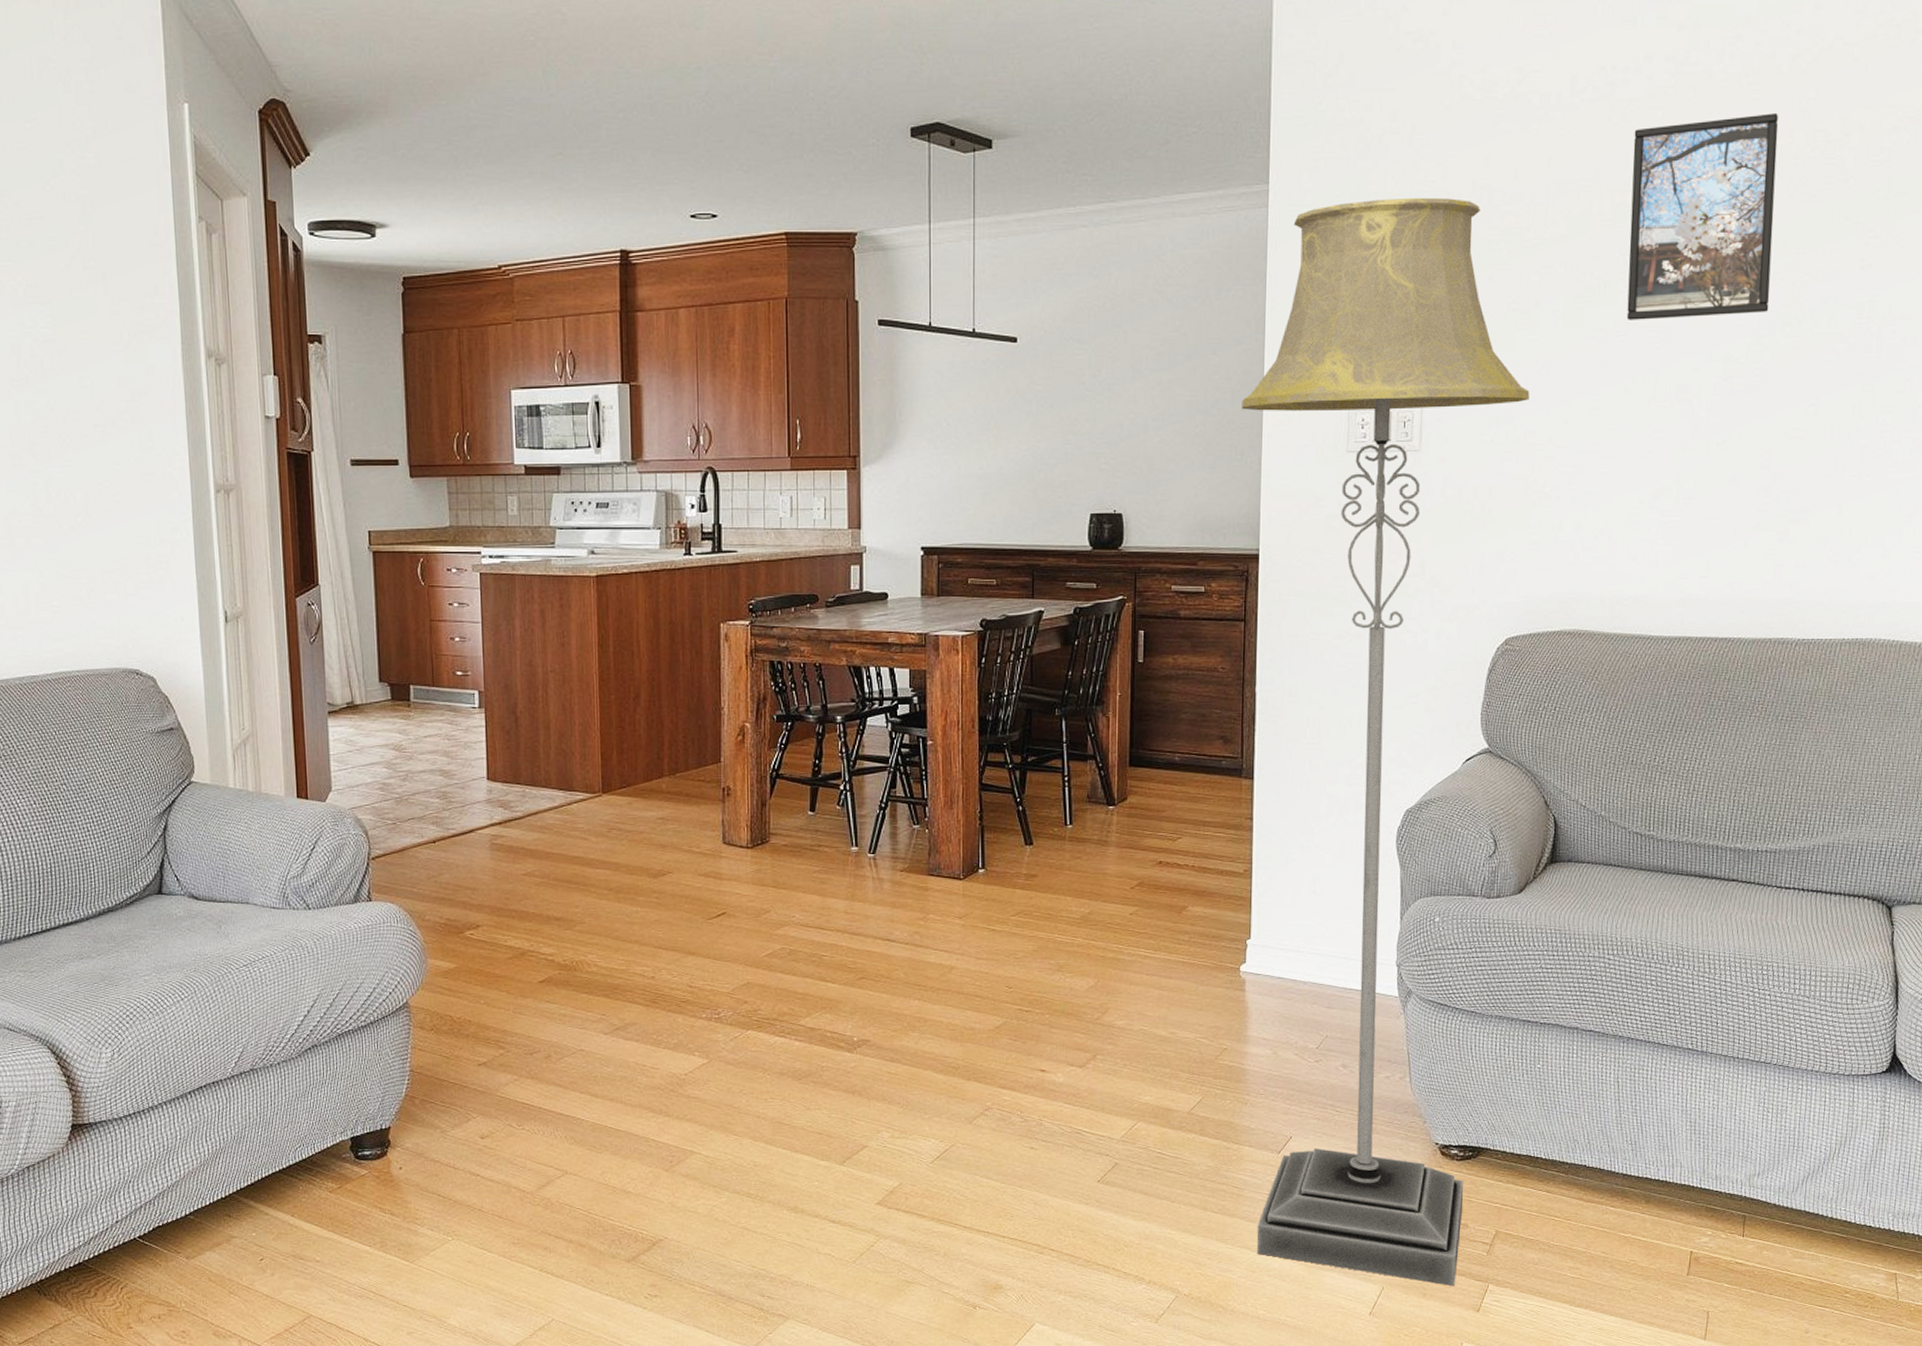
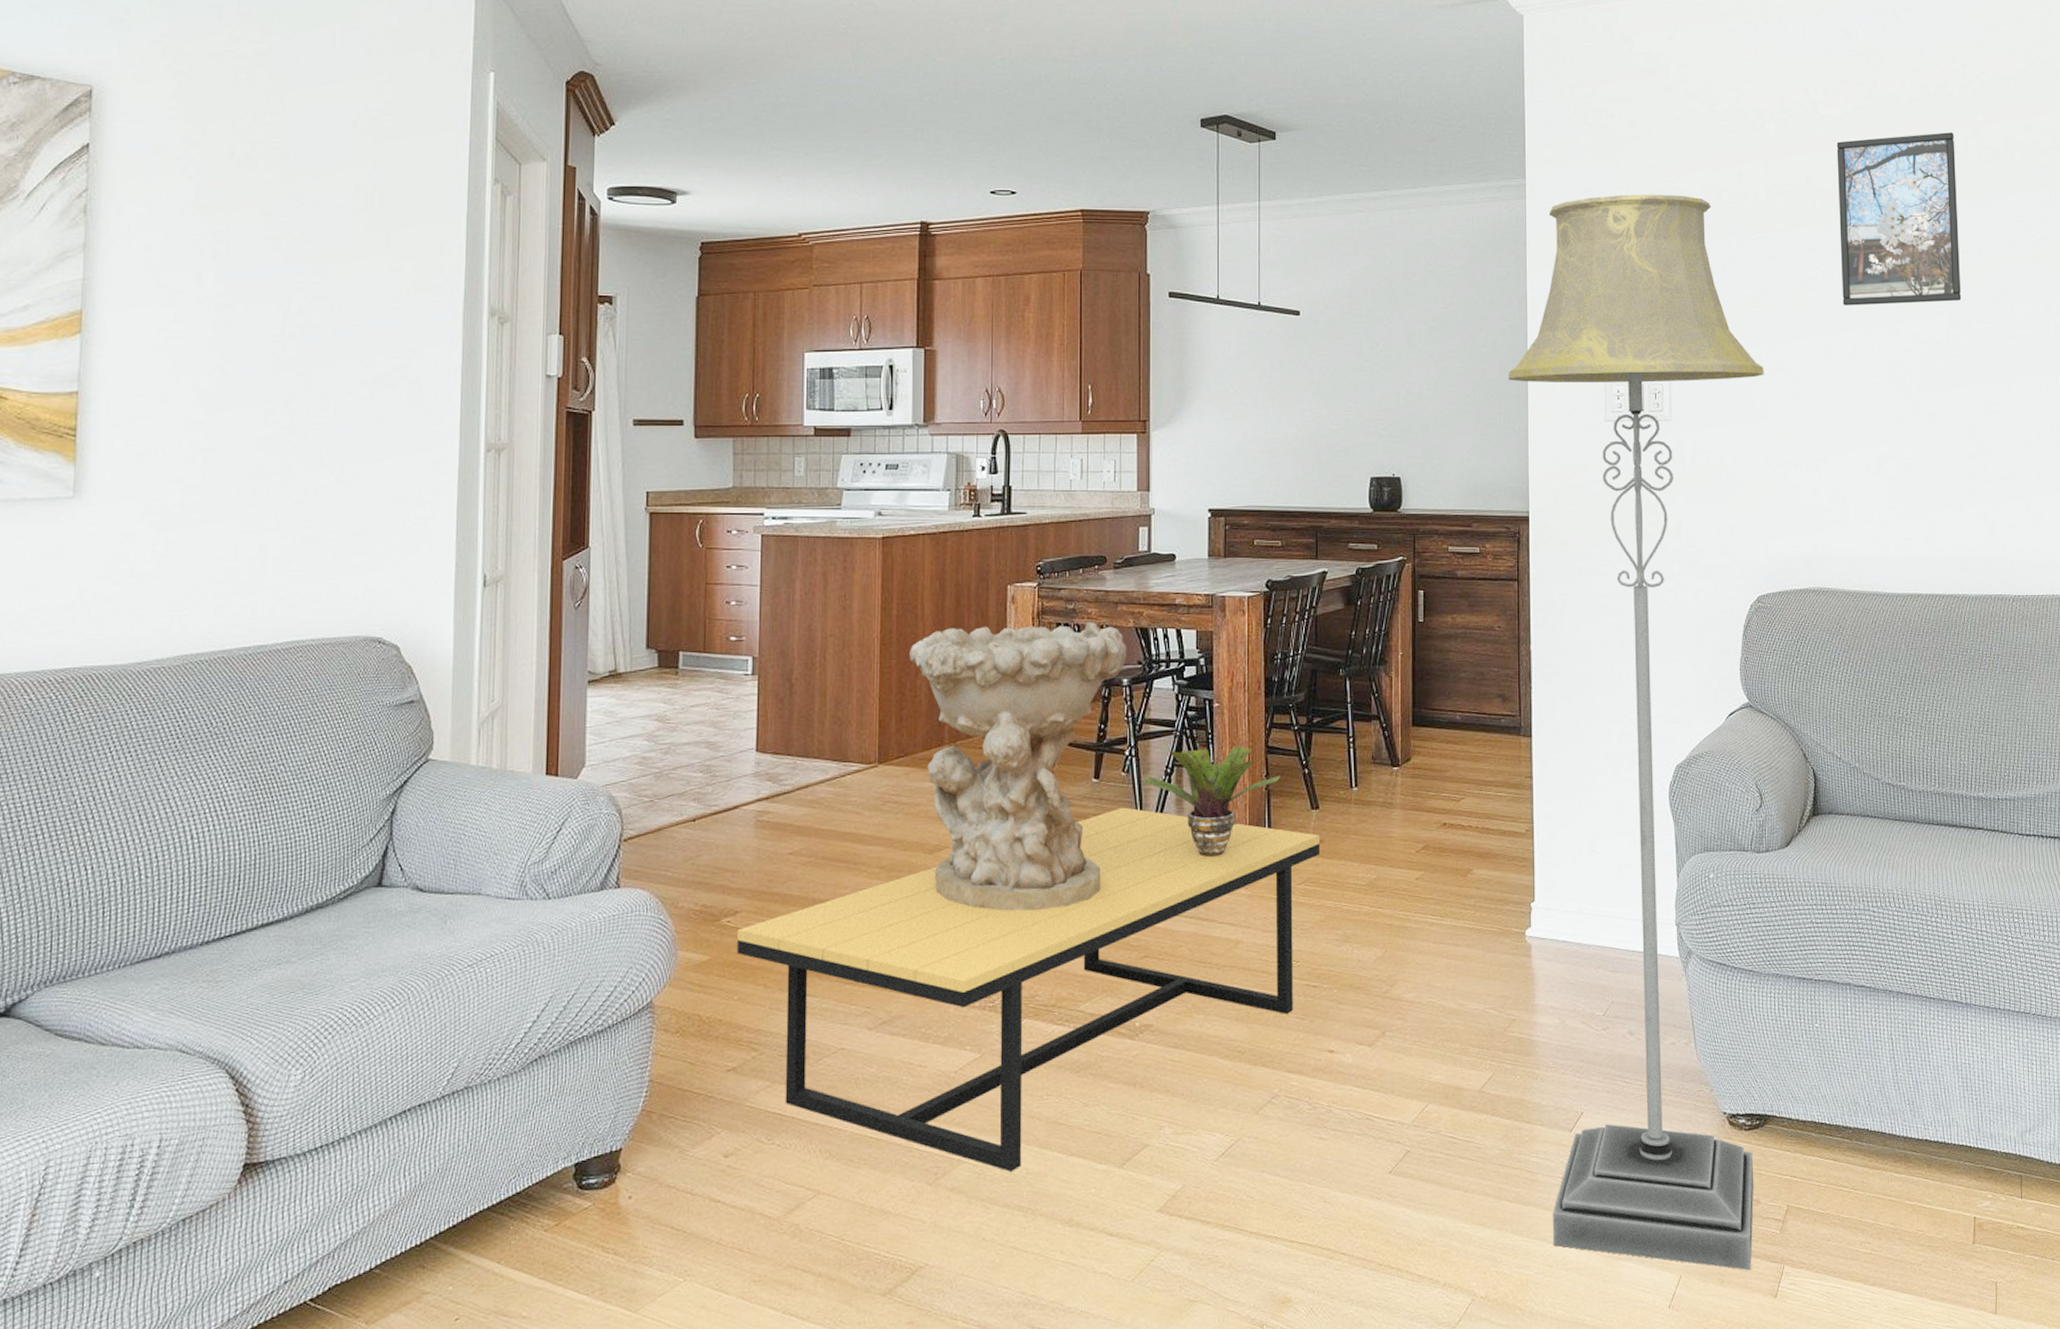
coffee table: none [480,839,1034,1163] -> present [737,807,1321,1172]
decorative bowl: none [627,660,840,933] -> present [909,622,1127,911]
potted plant: none [857,783,995,889] -> present [1142,746,1281,858]

